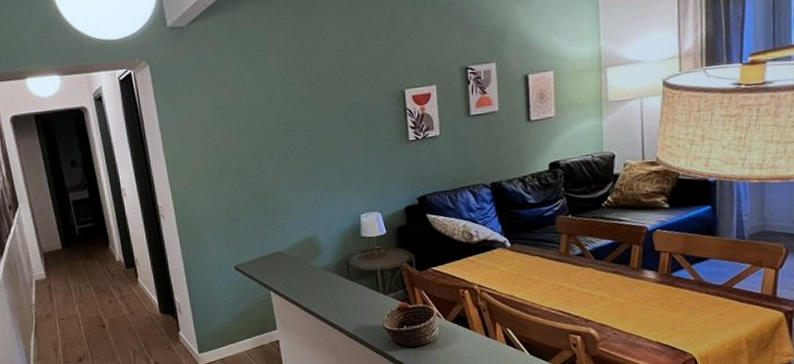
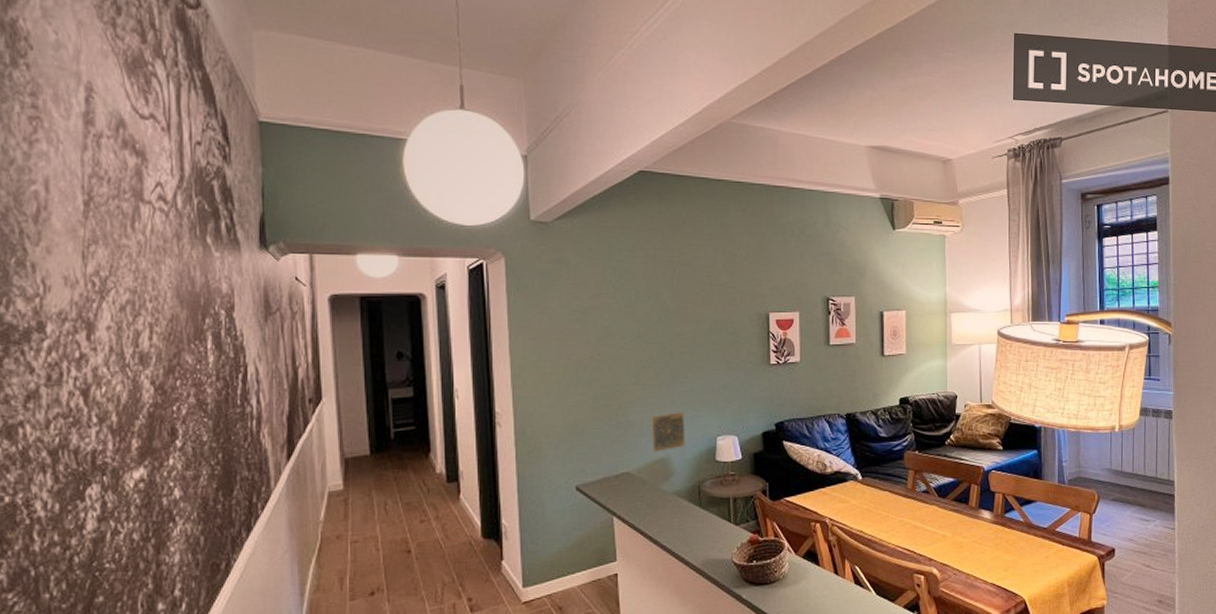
decorative tile: none [296,194,332,232] -> present [651,412,686,452]

